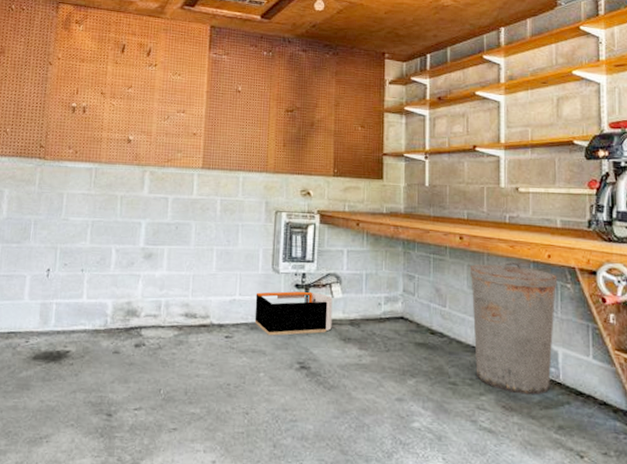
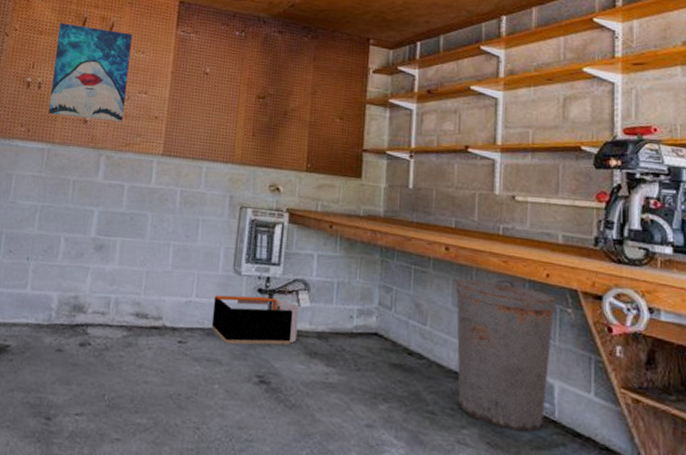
wall art: none [94,50,169,140] -> present [48,22,133,122]

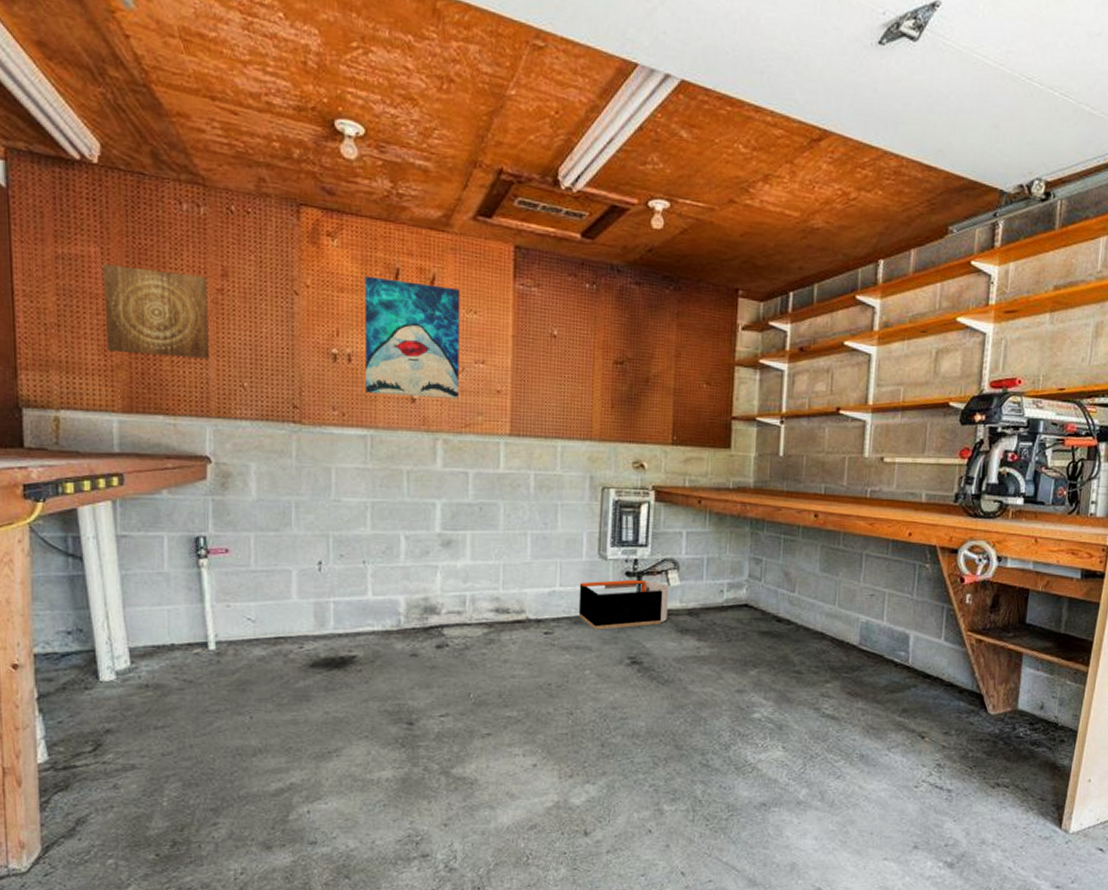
trash can: present [455,278,557,433] -> none [822,541,917,680]

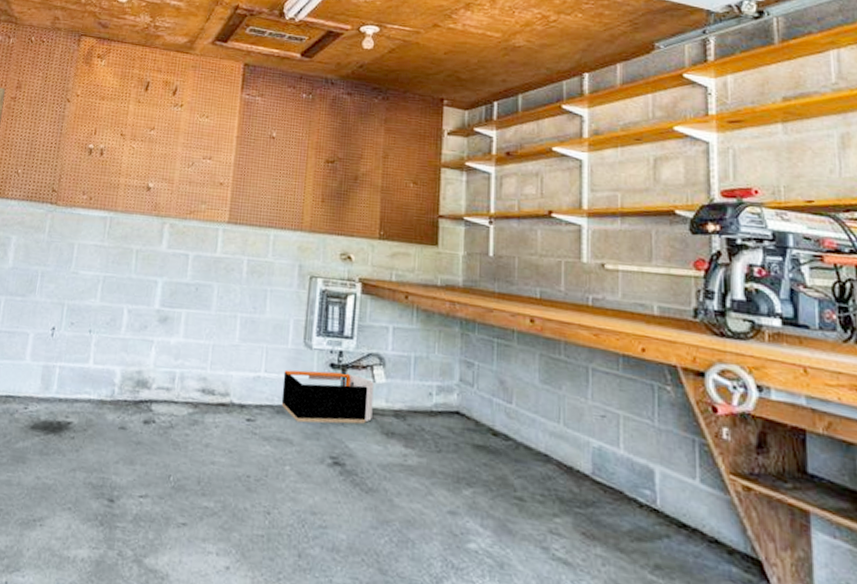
wall art: present [364,276,460,399] -> none [111,88,197,189]

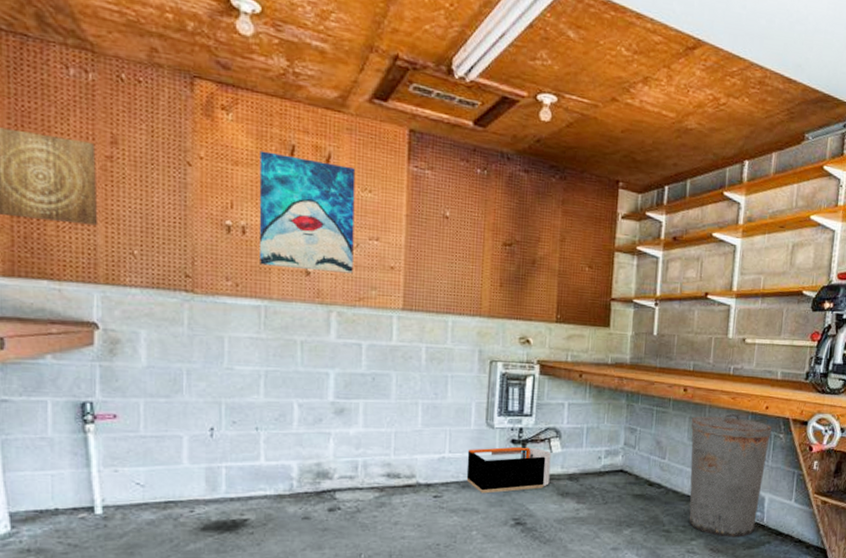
wall art: none [111,88,197,189] -> present [259,151,356,274]
trash can: none [542,352,654,523] -> present [689,413,772,538]

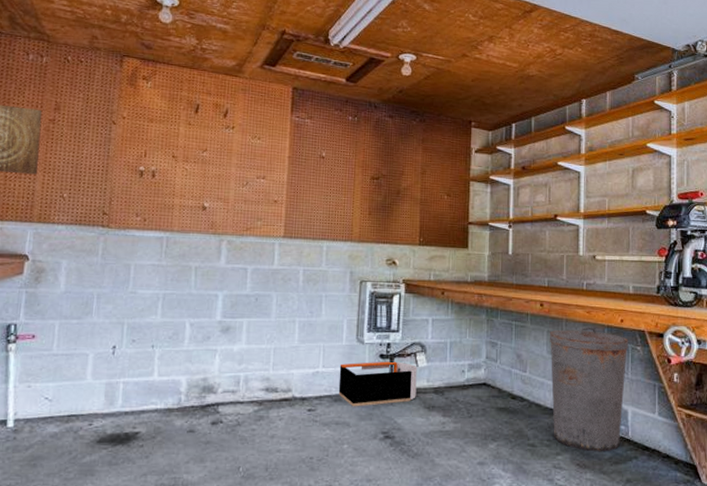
wall art: present [259,151,356,274] -> none [165,110,248,208]

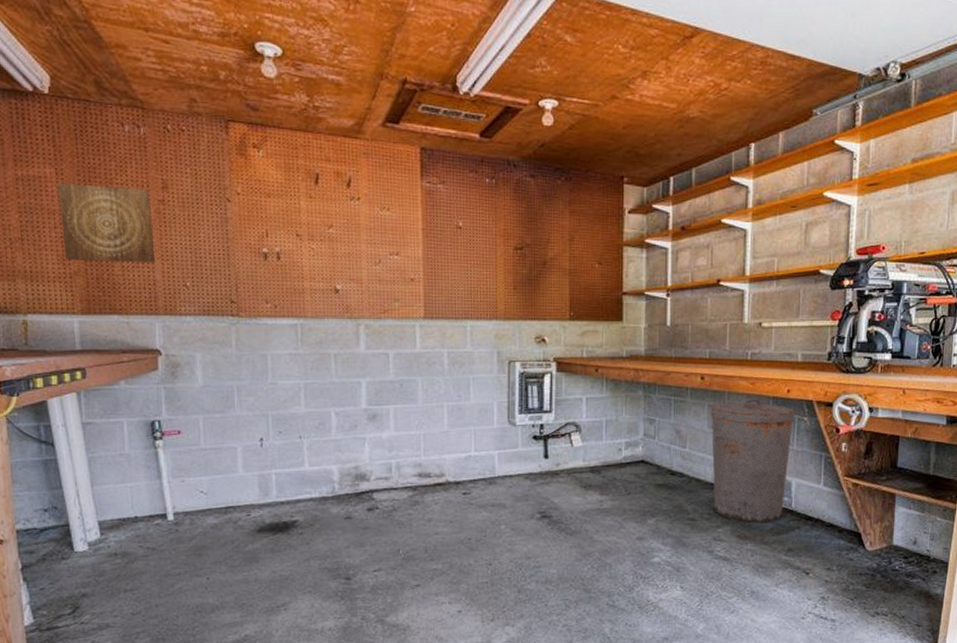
storage bin: present [338,361,417,407] -> none [492,442,572,489]

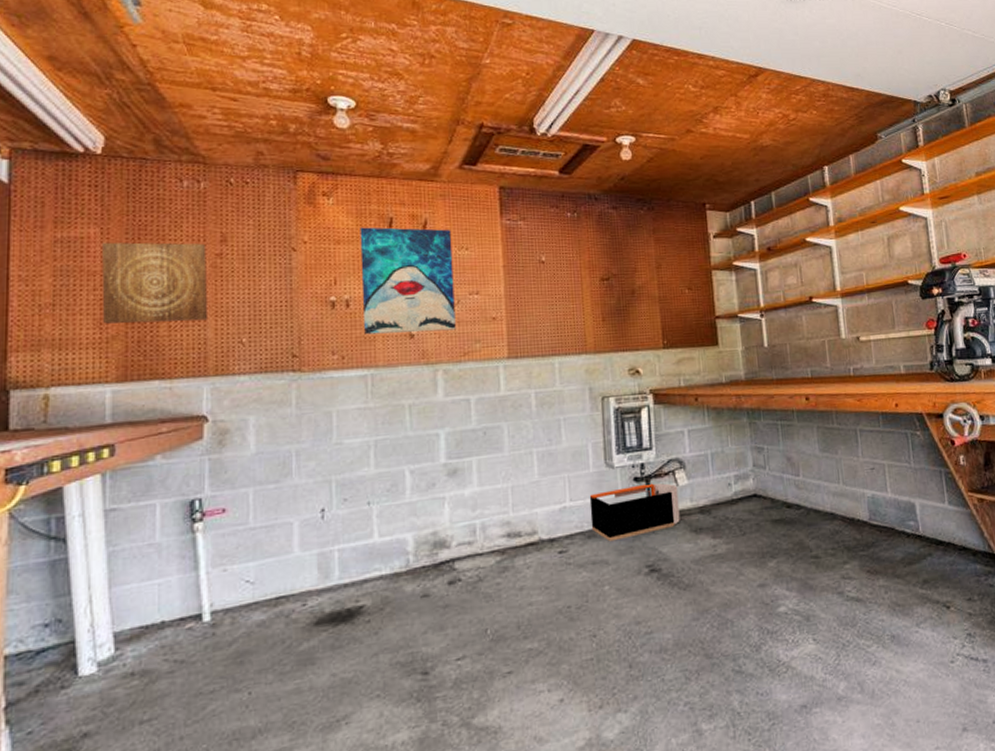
wall art: none [288,182,377,288] -> present [360,227,456,335]
storage bin: none [492,442,572,489] -> present [589,483,680,542]
trash can: present [710,399,795,524] -> none [819,415,911,556]

